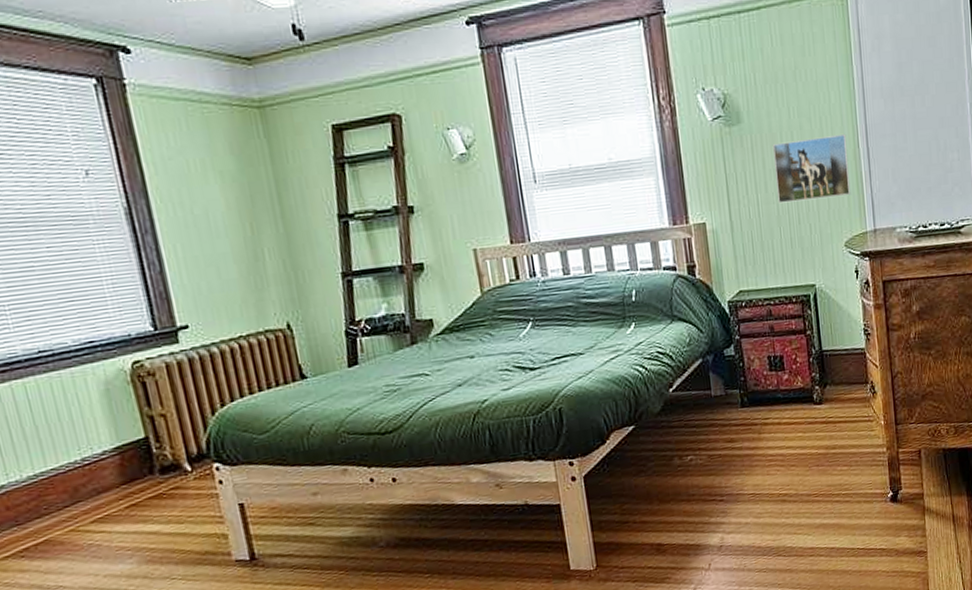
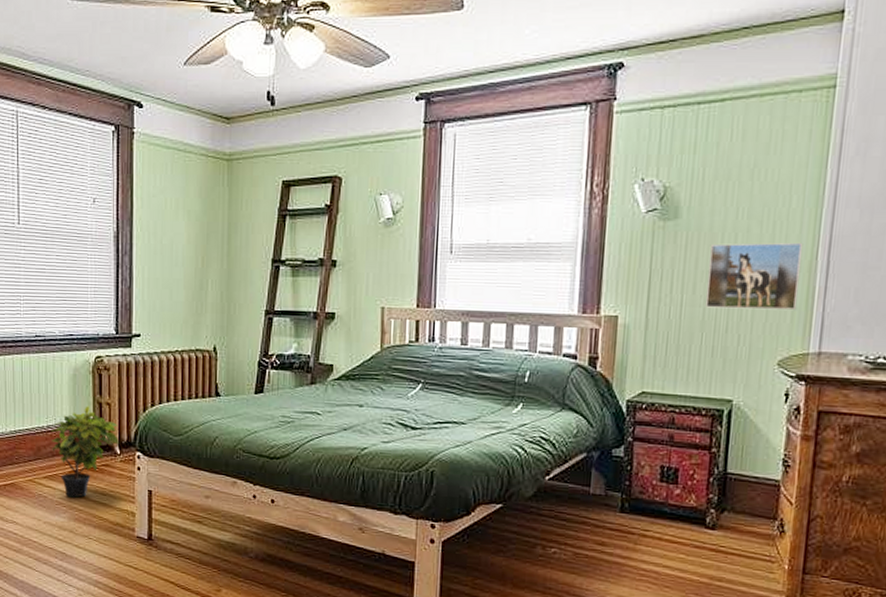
potted plant: none [88,423,187,538] -> present [51,406,119,498]

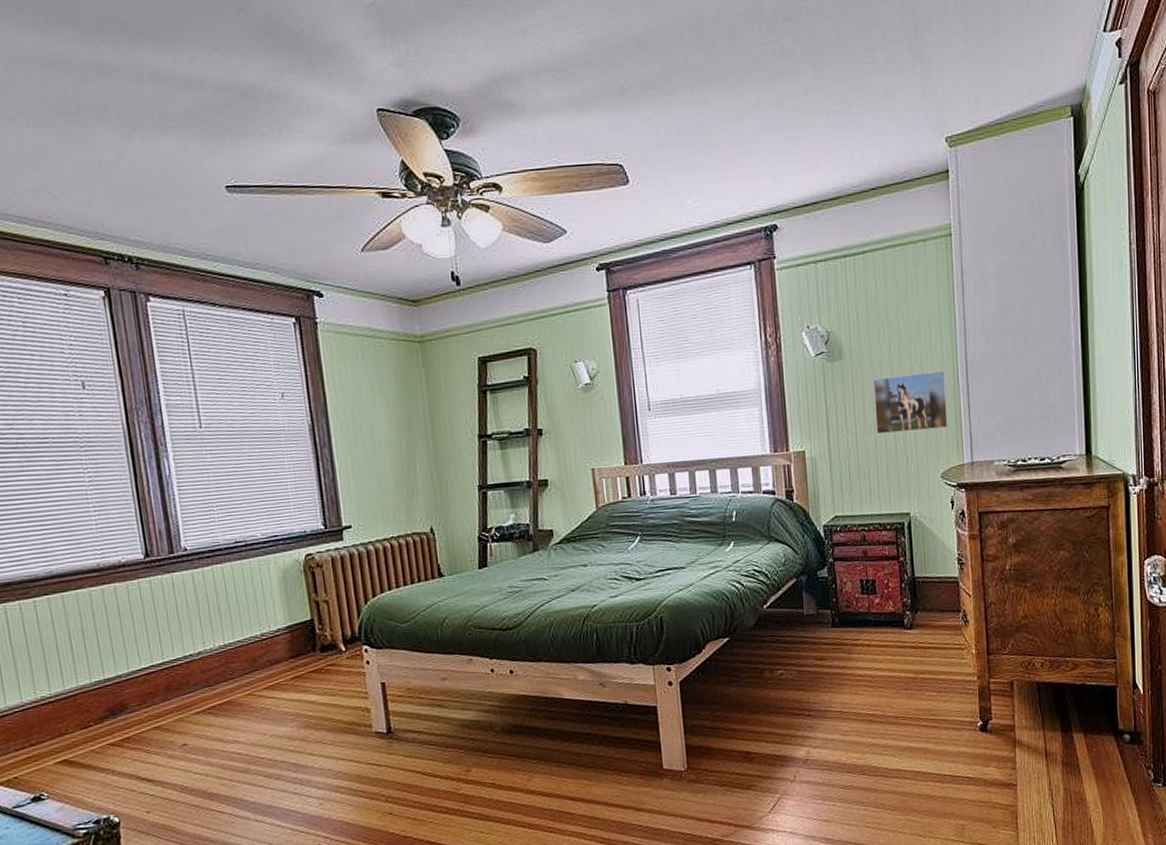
potted plant: present [51,406,119,498] -> none [265,606,343,705]

